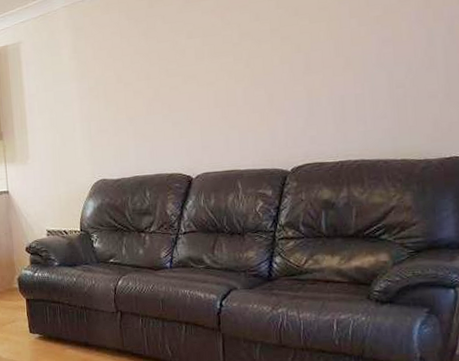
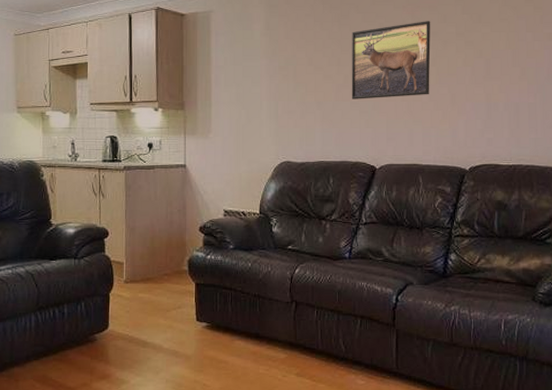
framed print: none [159,21,245,112] -> present [351,21,431,99]

